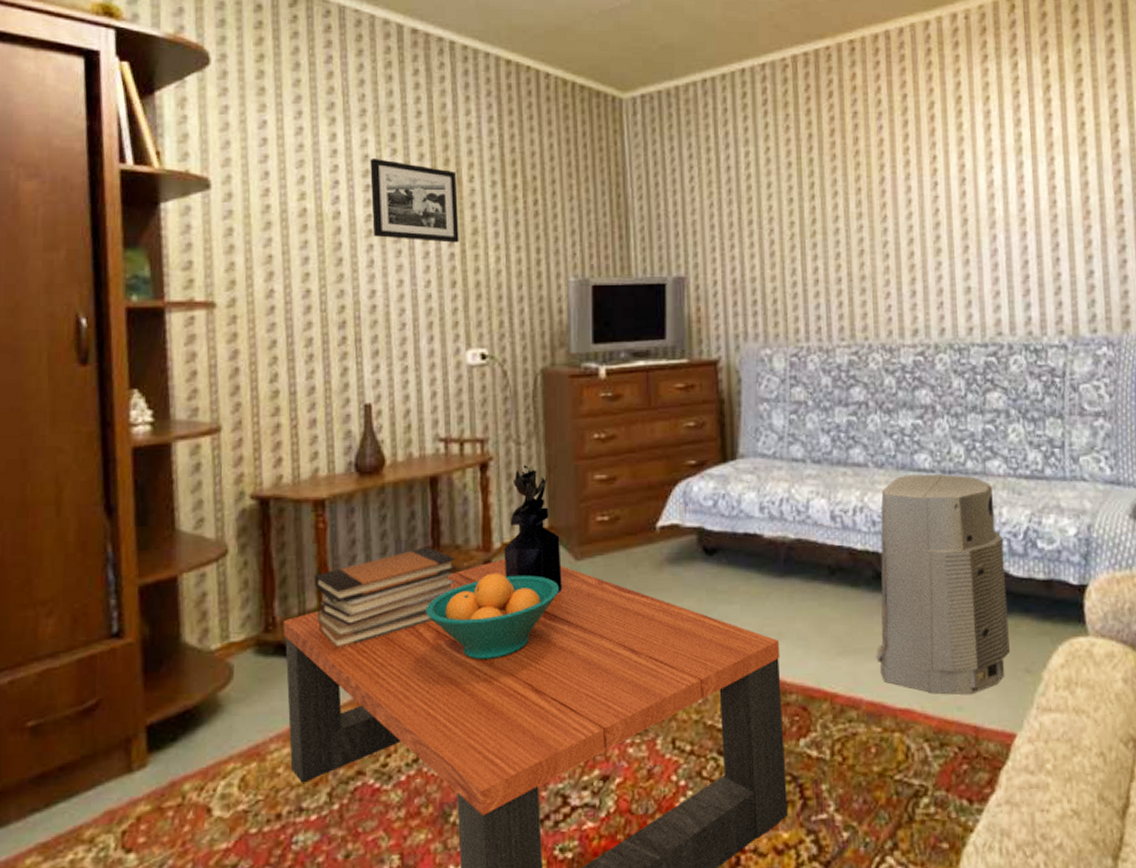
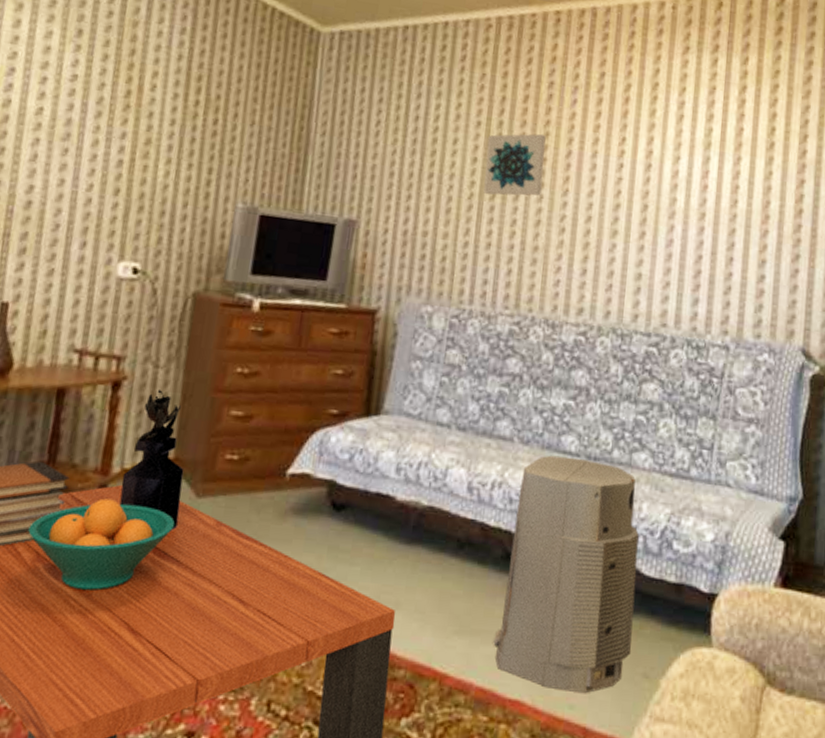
picture frame: present [370,157,459,243] -> none [41,50,139,150]
wall art: none [801,164,861,233] -> present [483,133,546,196]

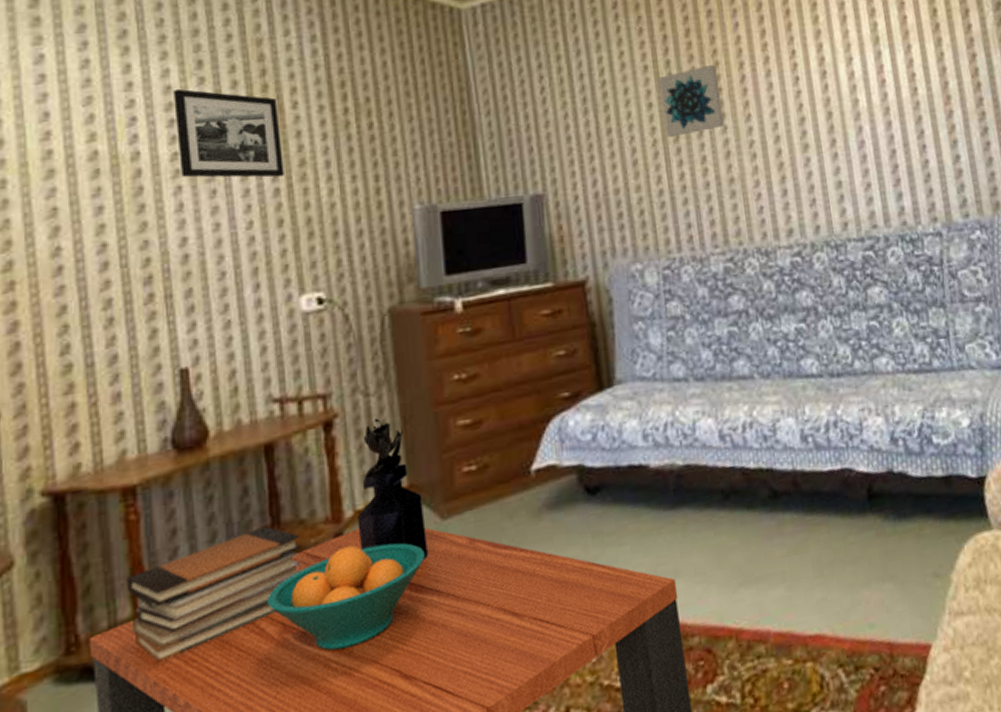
picture frame: none [41,50,139,150] -> present [174,88,284,178]
air purifier: present [493,455,639,694] -> none [770,376,916,615]

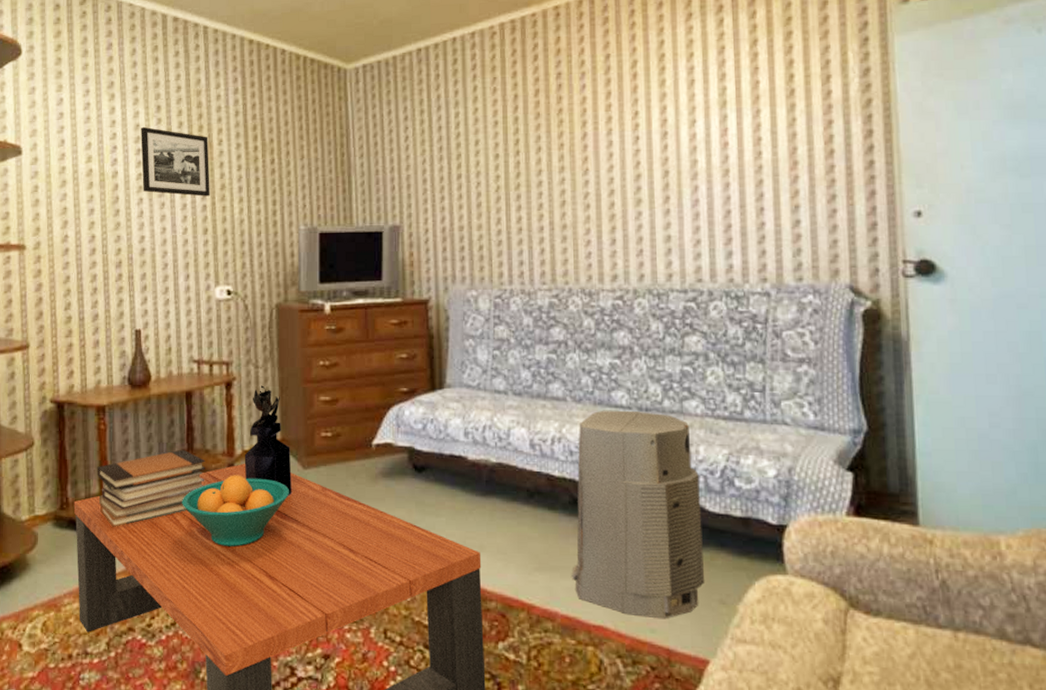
wall art: present [658,64,725,138] -> none [506,122,563,186]
air purifier: none [770,376,916,615] -> present [572,410,704,619]

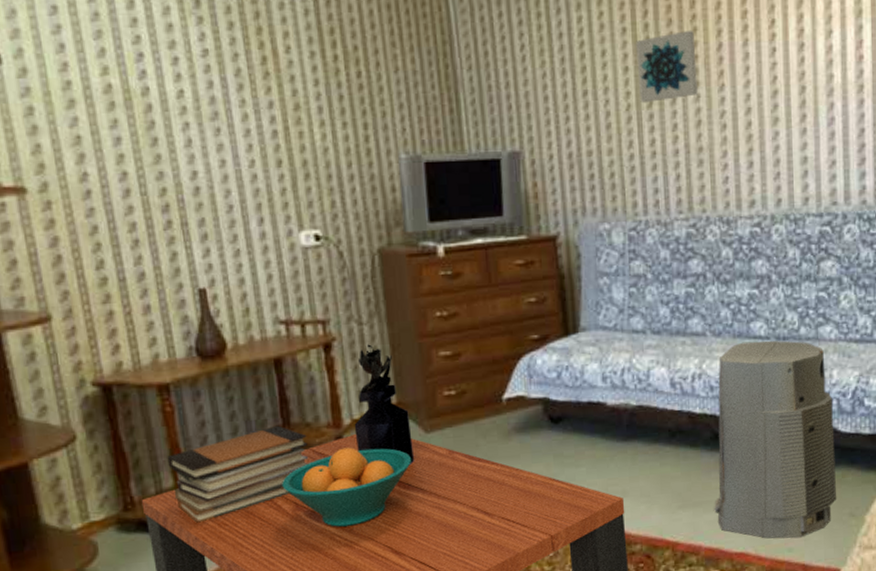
picture frame: present [140,126,210,197] -> none [175,27,281,120]
wall art: none [506,122,563,186] -> present [636,30,698,103]

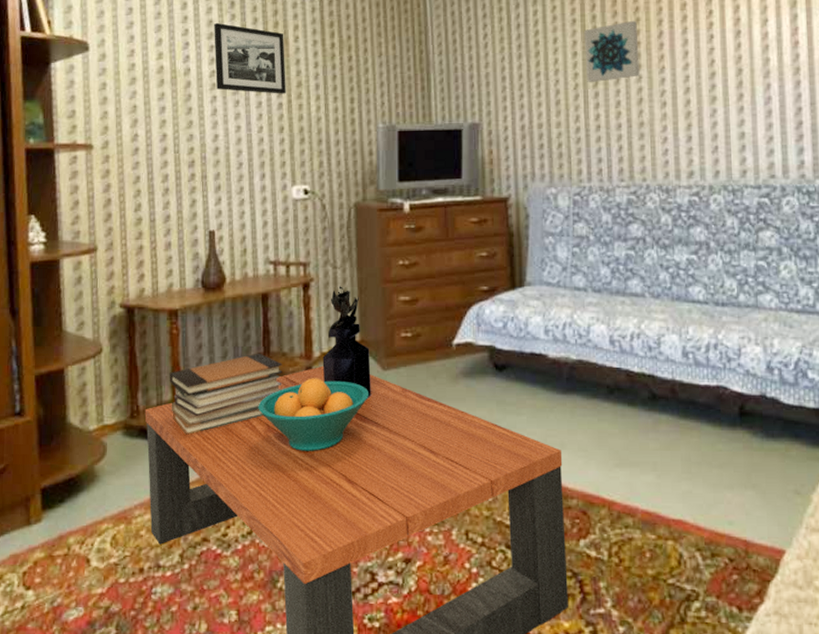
picture frame: none [175,27,281,120] -> present [214,22,286,94]
air purifier: present [714,340,836,539] -> none [651,305,780,511]

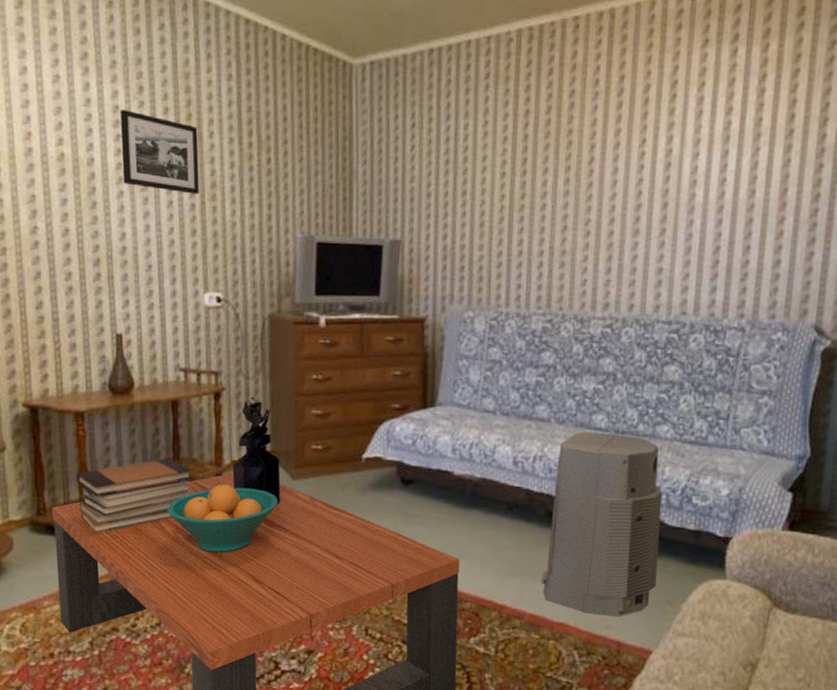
wall art: present [584,20,640,83] -> none [513,143,569,207]
air purifier: none [651,305,780,511] -> present [541,431,662,617]

